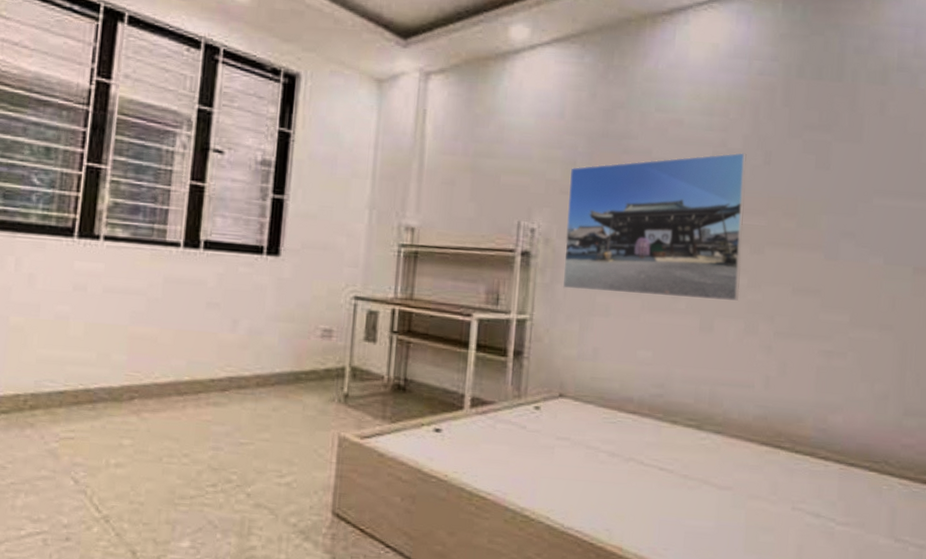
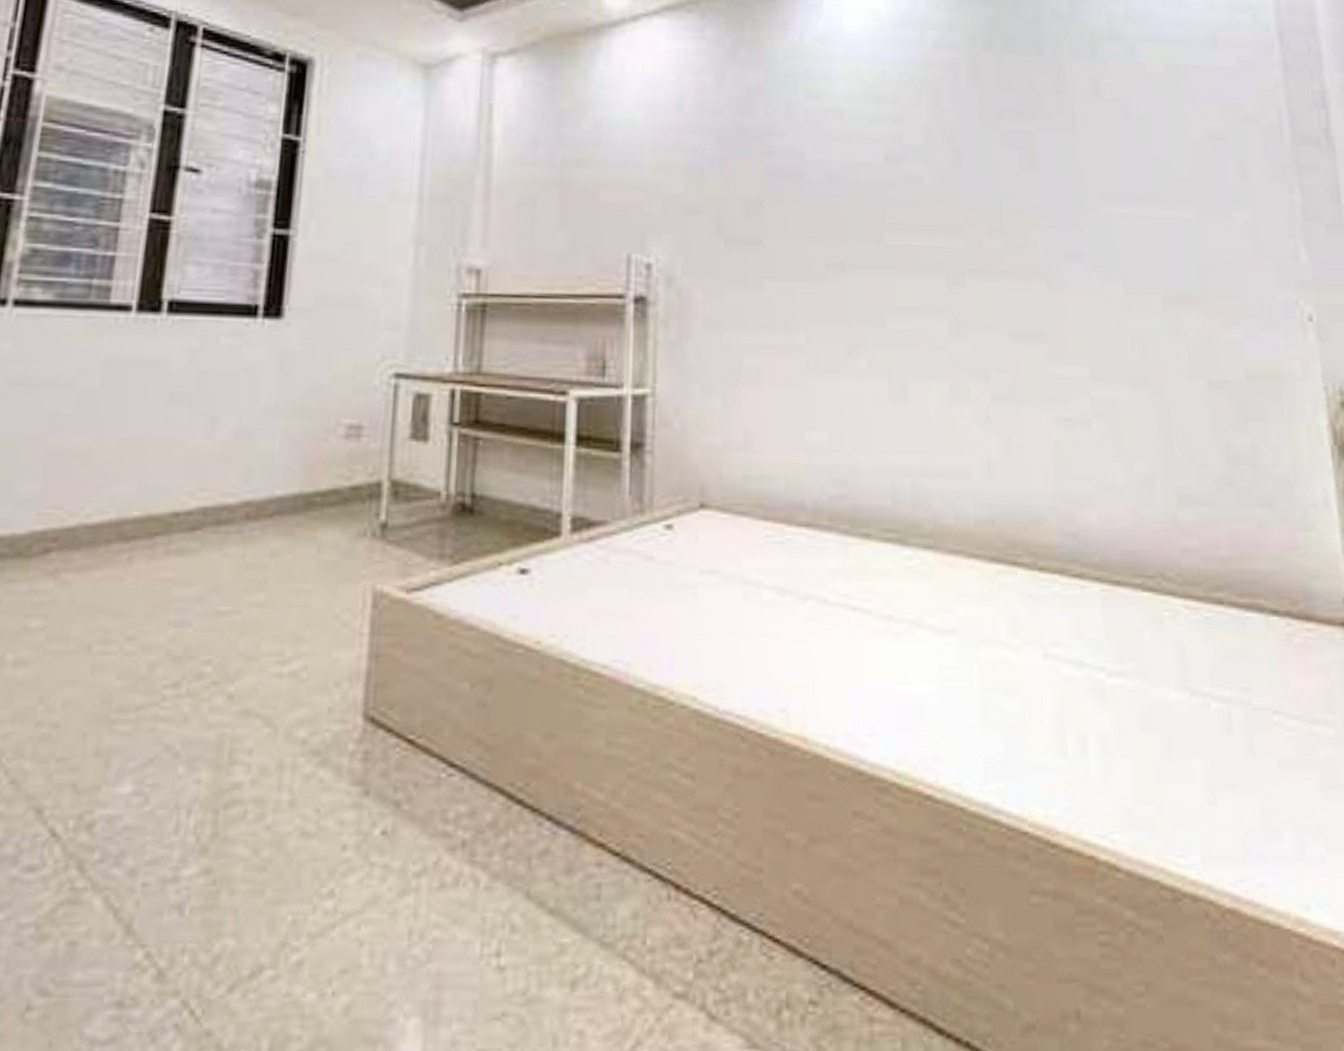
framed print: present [562,153,747,301] -> none [694,150,939,353]

